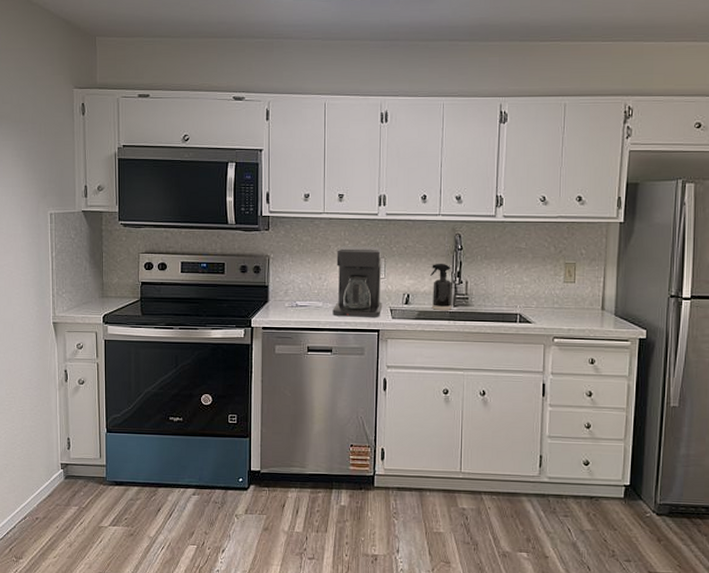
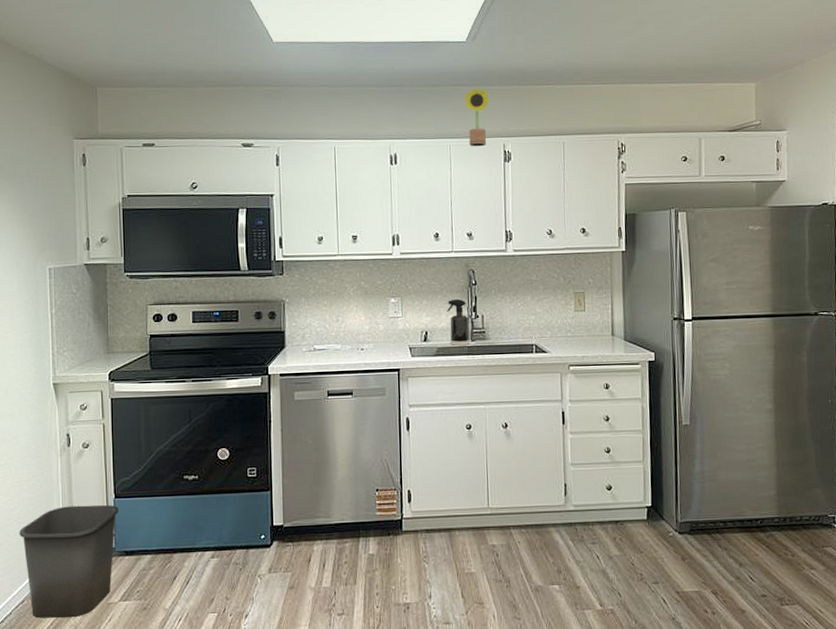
waste bin: none [22,436,110,536] -> present [19,504,119,619]
coffee maker: present [332,246,383,318] -> none [351,285,402,359]
decorative plant: none [460,43,490,106] -> present [463,87,491,147]

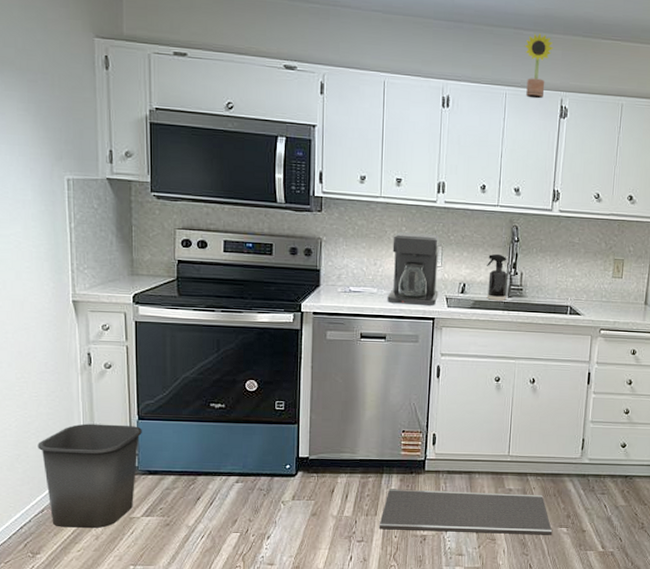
coffee maker: none [351,285,402,359] -> present [387,232,440,307]
door mat: none [359,549,544,600] -> present [379,489,553,535]

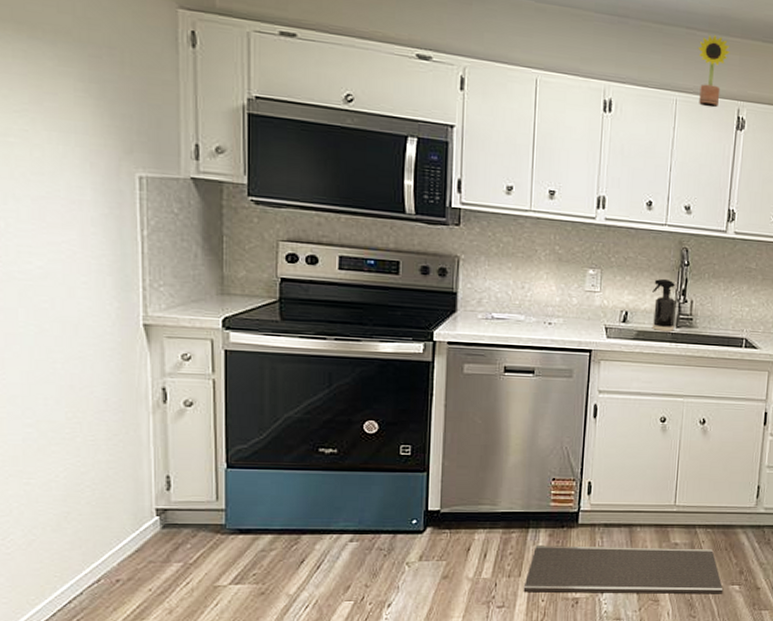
waste bin: present [38,423,142,528] -> none [93,473,231,600]
coffee maker: present [387,232,440,307] -> none [536,251,599,337]

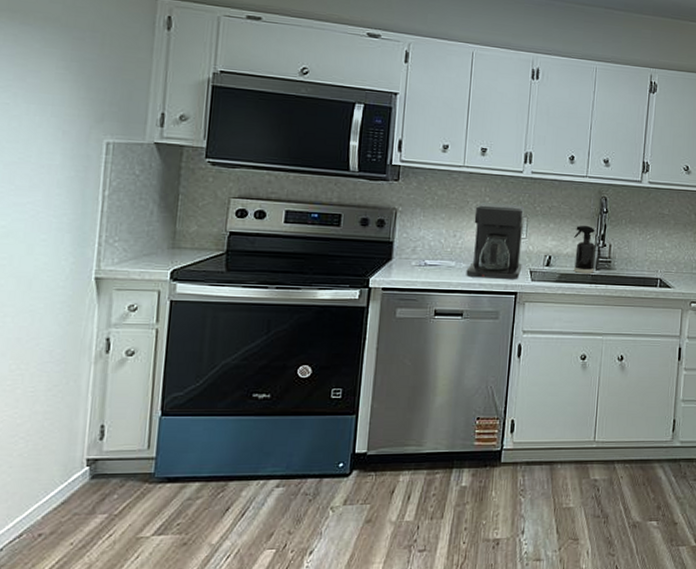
door mat: present [523,545,723,595] -> none [445,484,642,535]
coffee maker: none [536,251,599,337] -> present [466,202,525,280]
decorative plant: present [697,34,730,108] -> none [614,13,643,74]

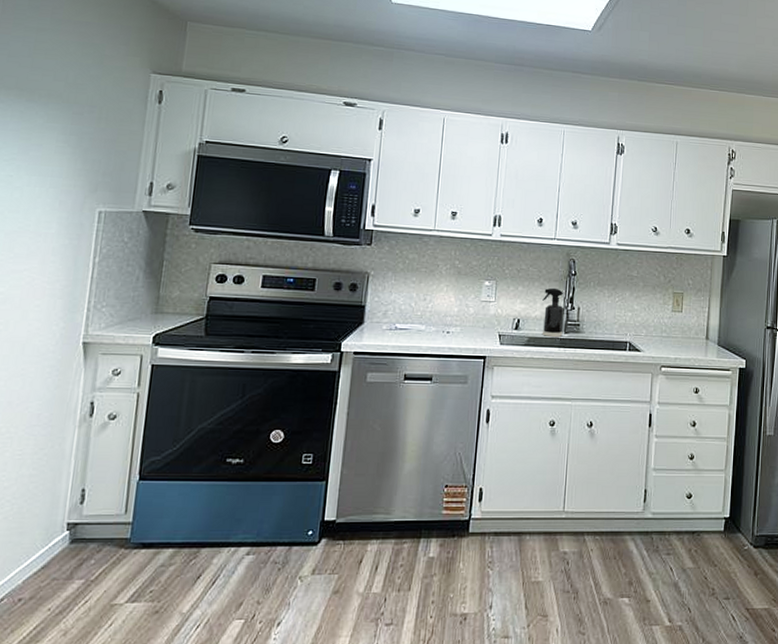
coffee maker: present [466,202,525,280] -> none [435,266,494,344]

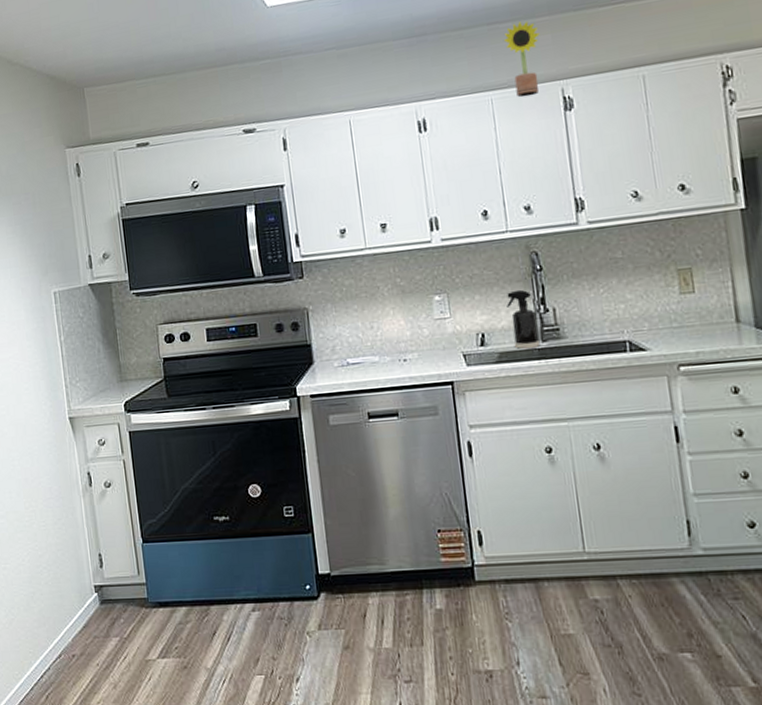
decorative plant: none [582,76,610,137] -> present [503,22,540,98]

